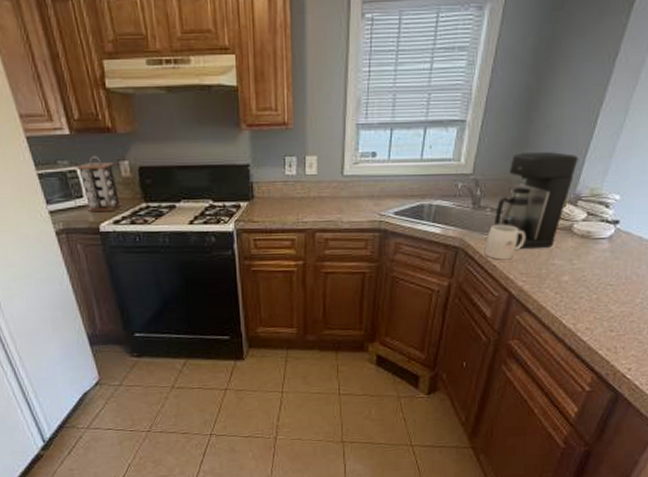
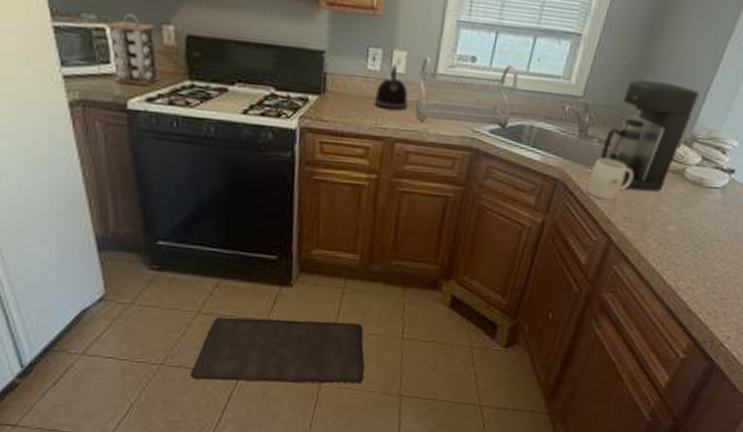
doormat: none [171,384,310,441] -> present [189,316,364,384]
kettle: none [293,167,322,205] -> present [373,63,408,110]
dish rack: none [328,154,416,213] -> present [414,56,519,129]

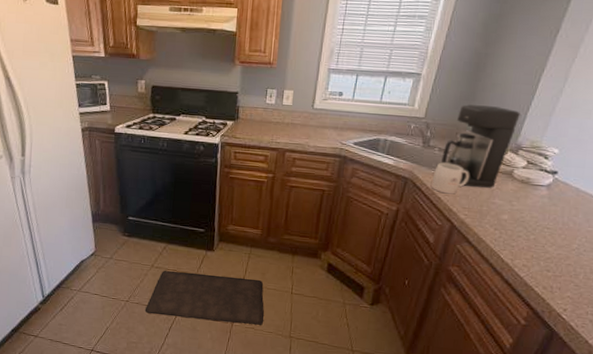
spice rack: present [106,13,162,87] -> none [106,74,136,118]
kettle: present [373,63,408,110] -> none [270,99,295,130]
dish rack: present [414,56,519,129] -> none [299,93,375,142]

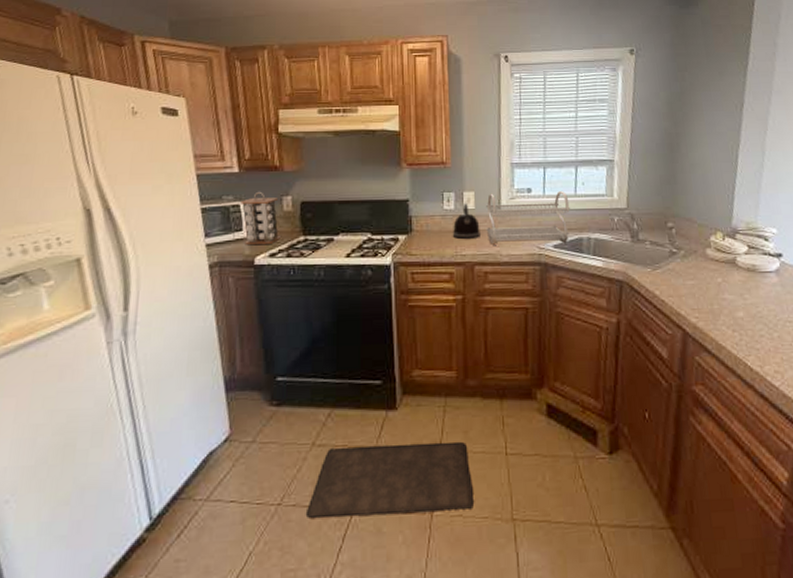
spice rack: none [106,74,136,118] -> present [241,191,282,246]
kettle: none [270,99,295,130] -> present [452,202,480,239]
dish rack: none [299,93,375,142] -> present [486,190,571,246]
mug: present [430,162,469,194] -> none [649,257,690,295]
coffee maker: present [441,104,520,188] -> none [655,188,728,282]

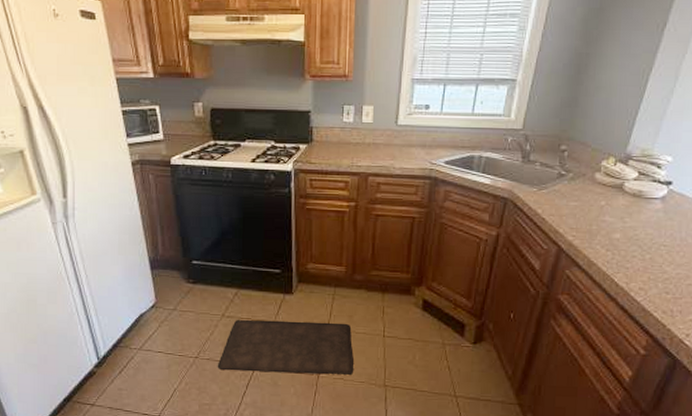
spice rack: present [241,191,282,246] -> none [157,96,194,147]
kettle: present [452,202,480,239] -> none [349,115,377,151]
dish rack: present [486,190,571,246] -> none [382,108,467,160]

